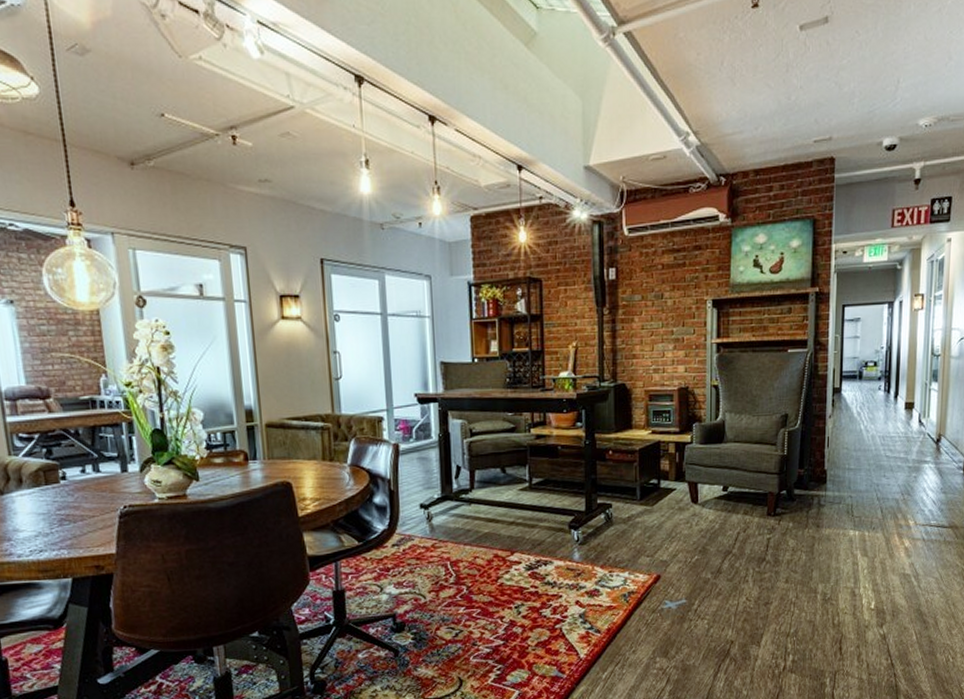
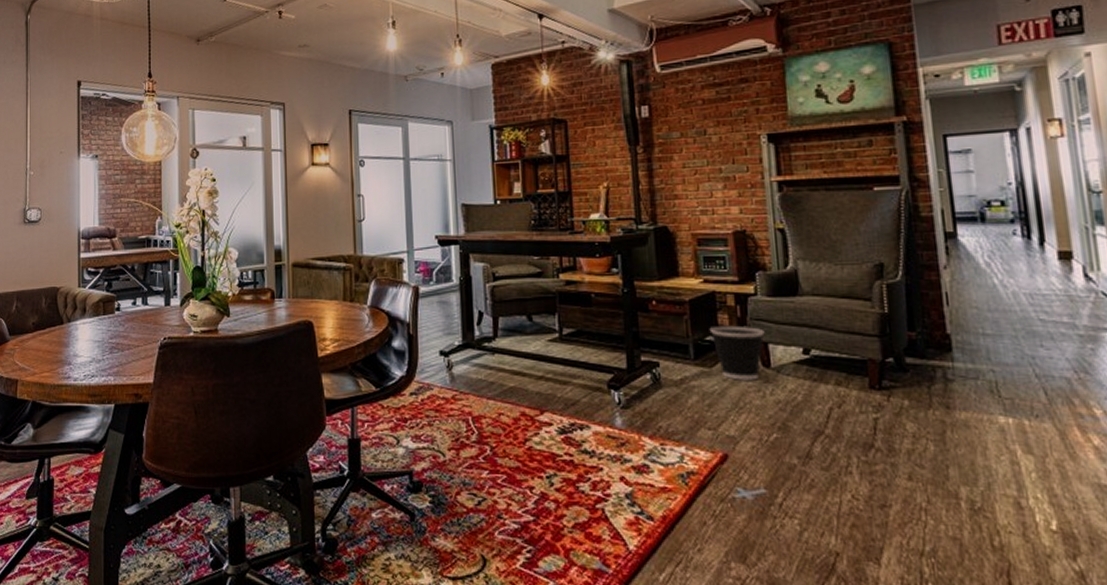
wastebasket: none [653,470,696,515] -> present [709,325,765,380]

